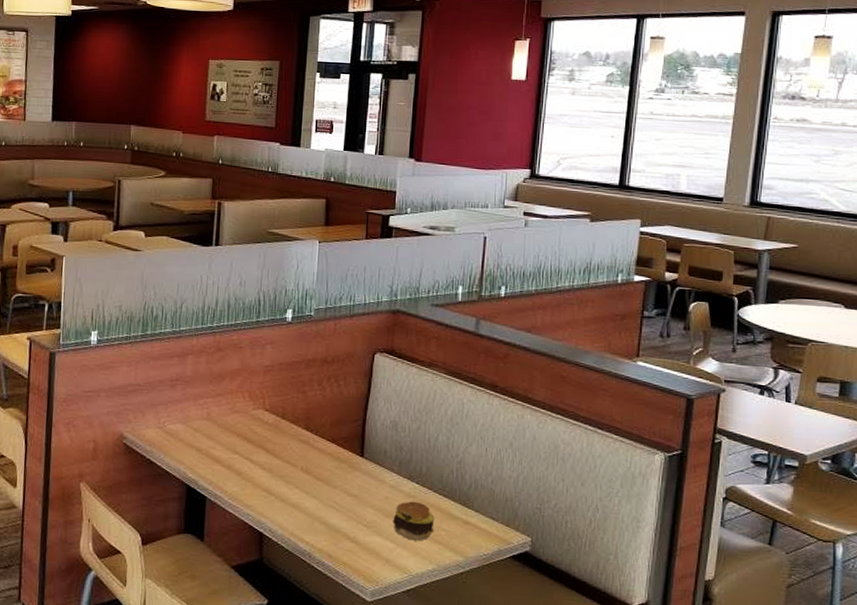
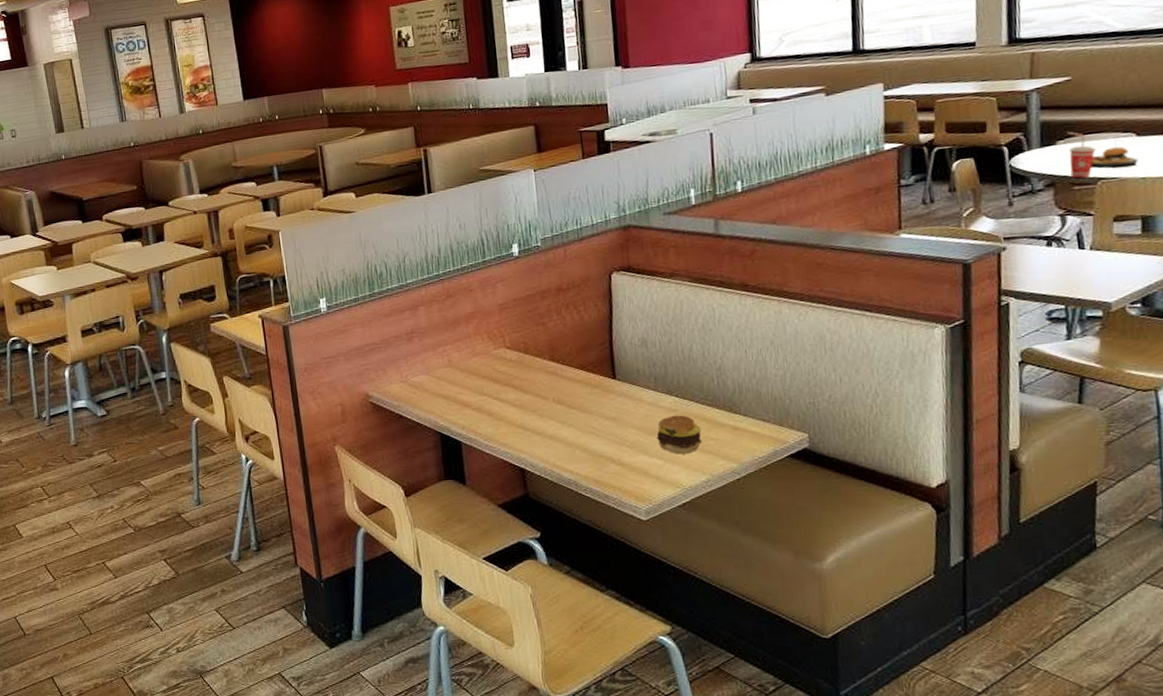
beverage cup: none [787,293,810,338] -> present [1066,131,1096,178]
burger: none [804,308,844,334] -> present [1091,140,1138,168]

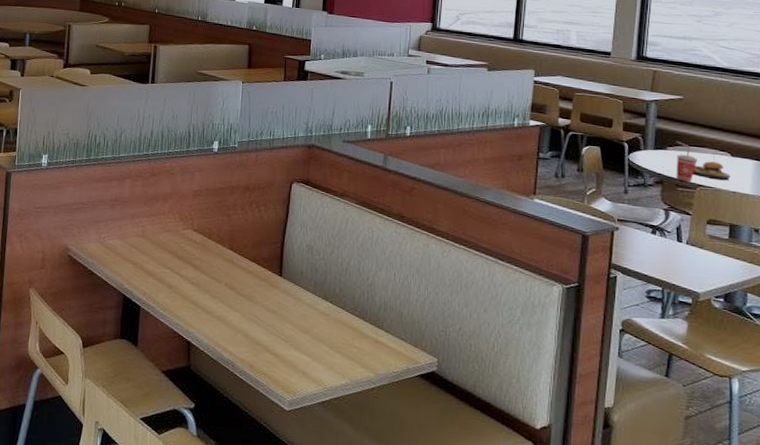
burger: present [657,415,702,454] -> none [309,319,347,357]

